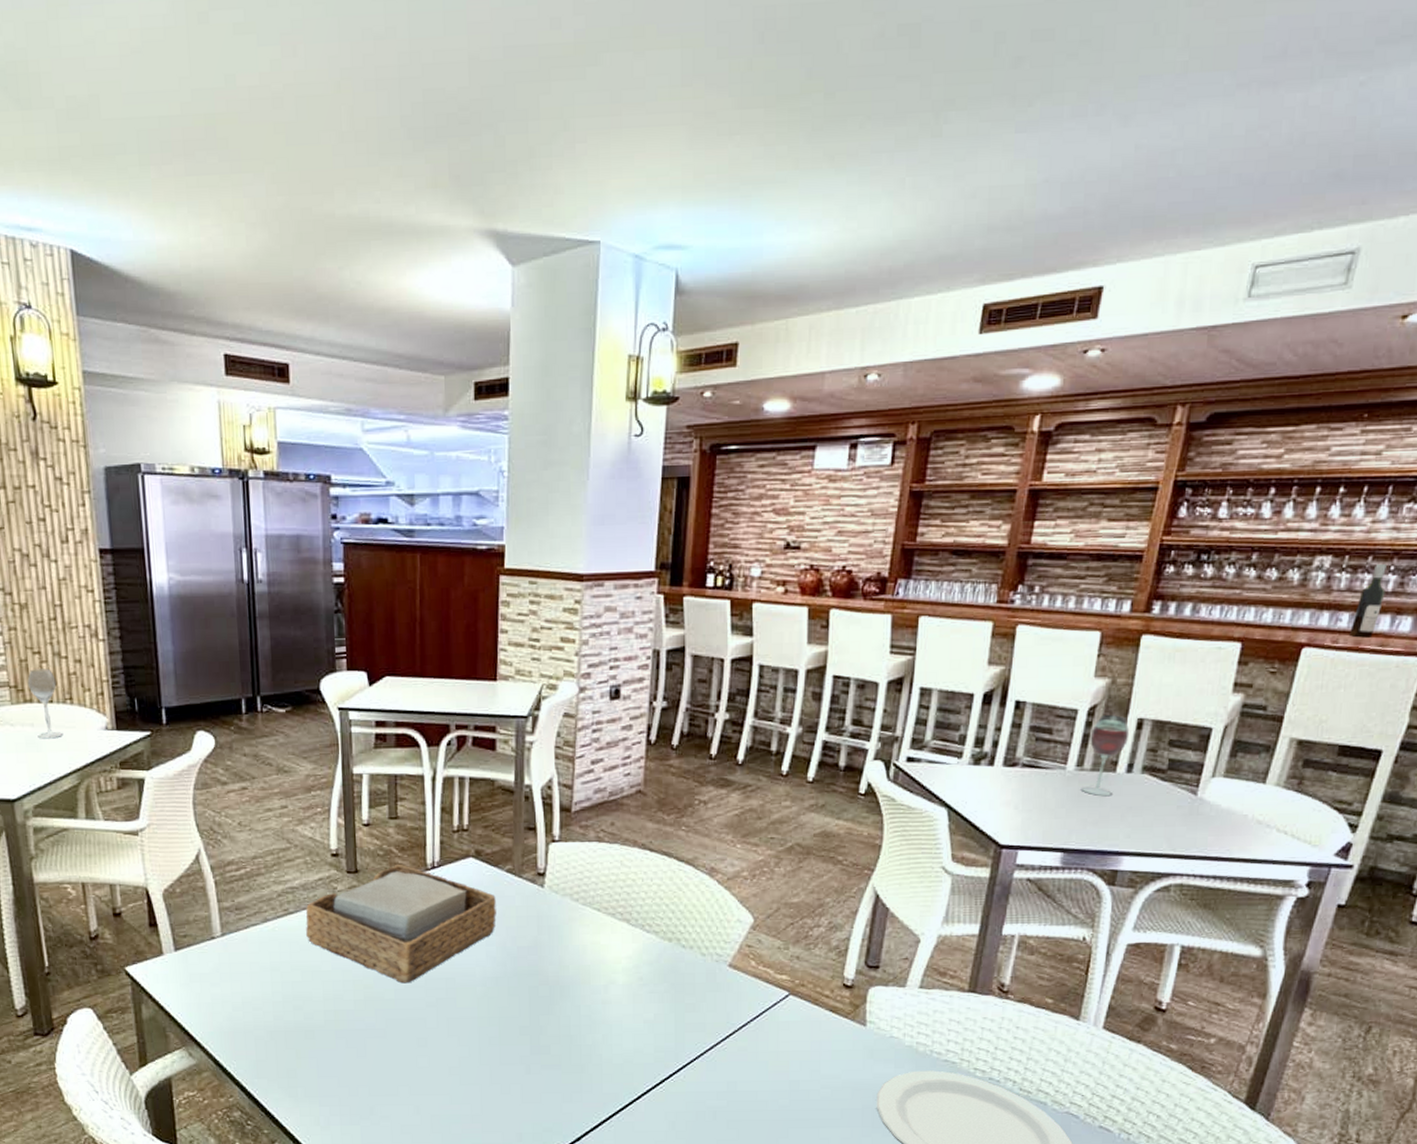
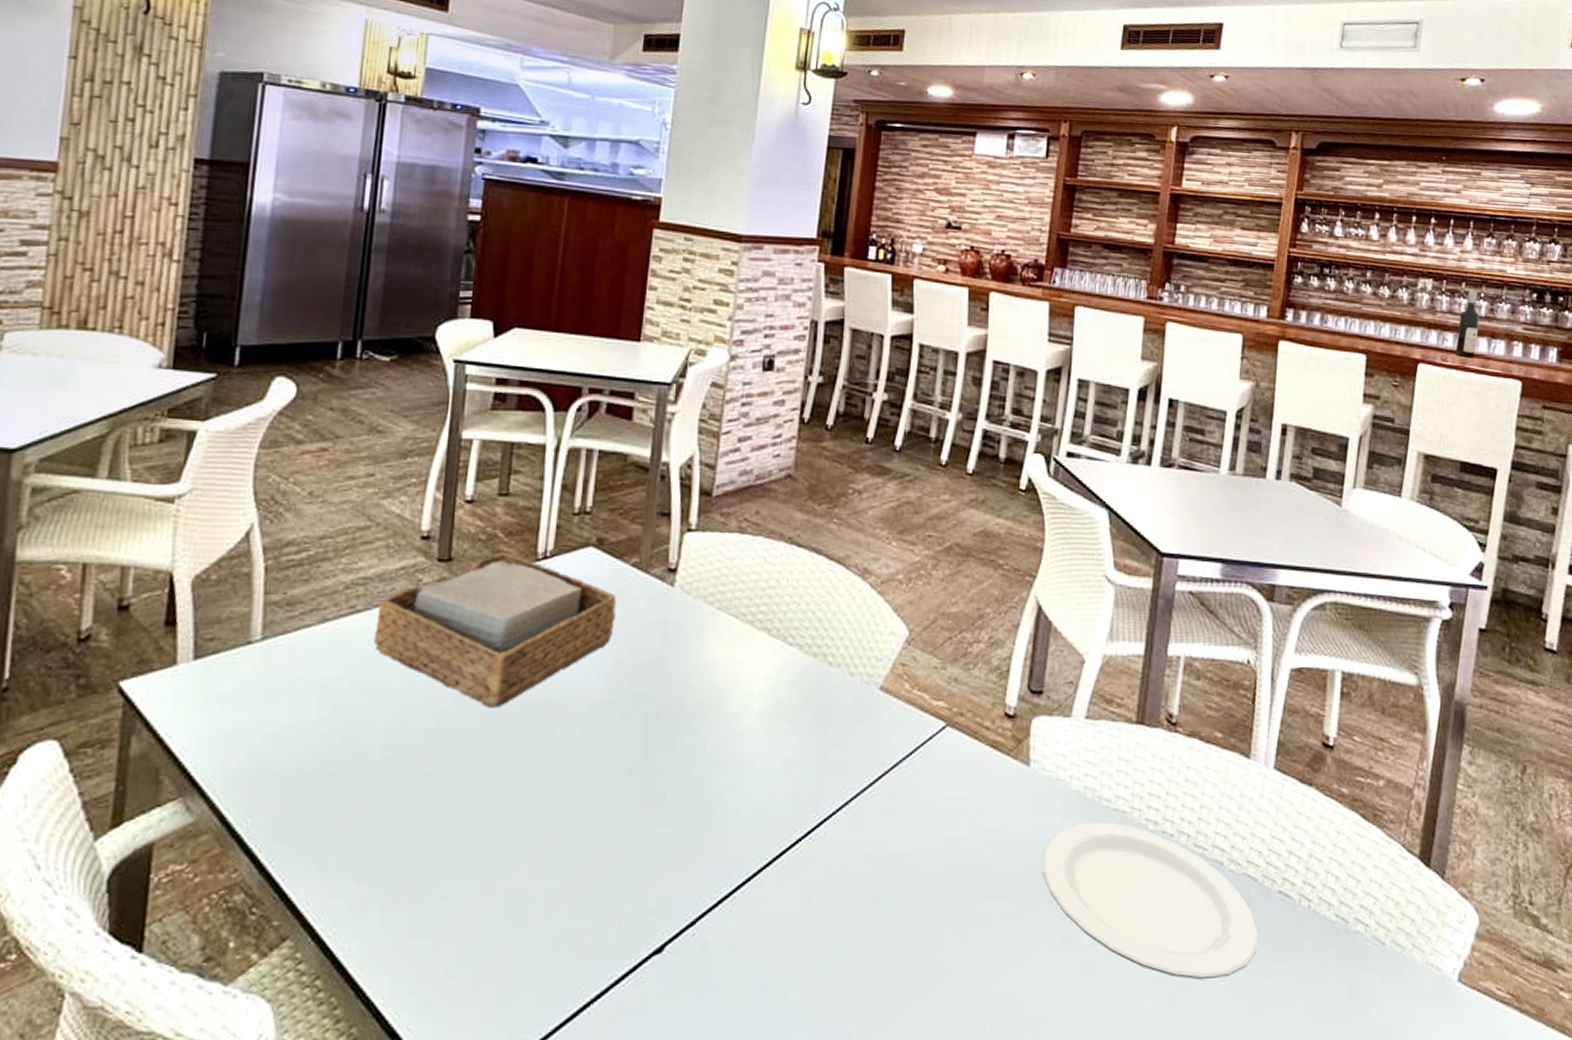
wineglass: present [27,668,62,739] -> none [65,288,106,375]
wineglass: present [1082,714,1130,797] -> none [1236,417,1275,504]

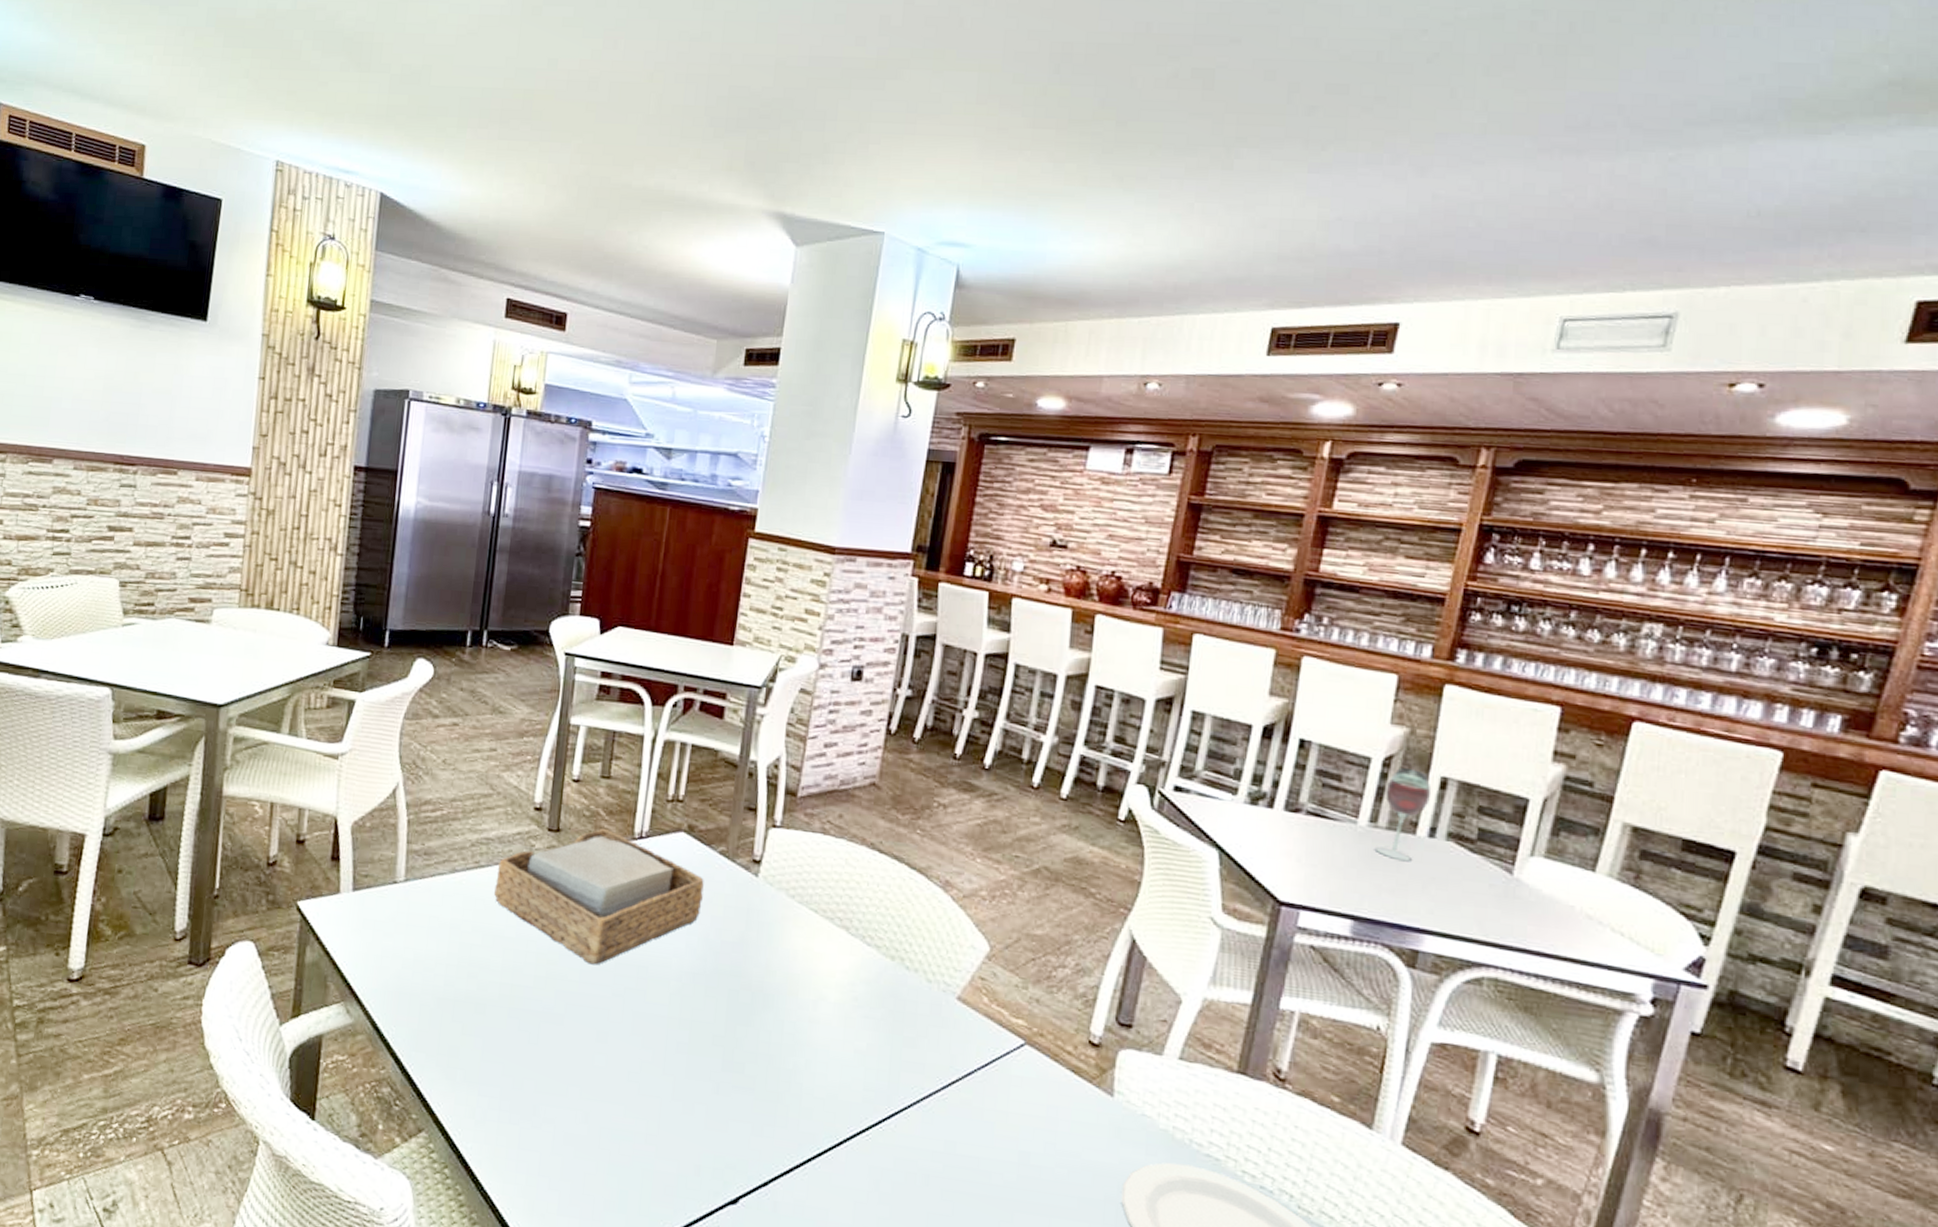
wineglass: none [1236,417,1275,504] -> present [1376,767,1432,862]
bottle: present [1456,289,1480,358] -> none [1689,639,1729,720]

